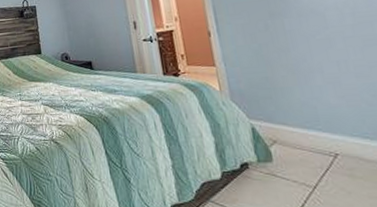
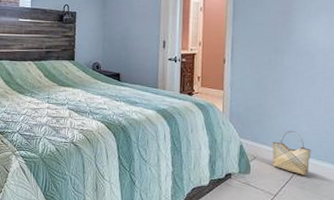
woven basket: none [293,104,355,160] -> present [272,130,312,176]

